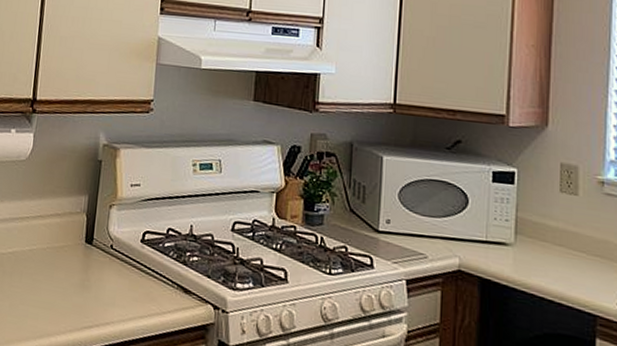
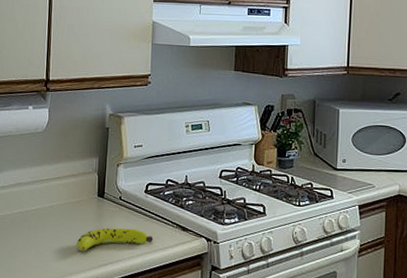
fruit: none [57,281,149,309] -> present [76,227,154,252]

